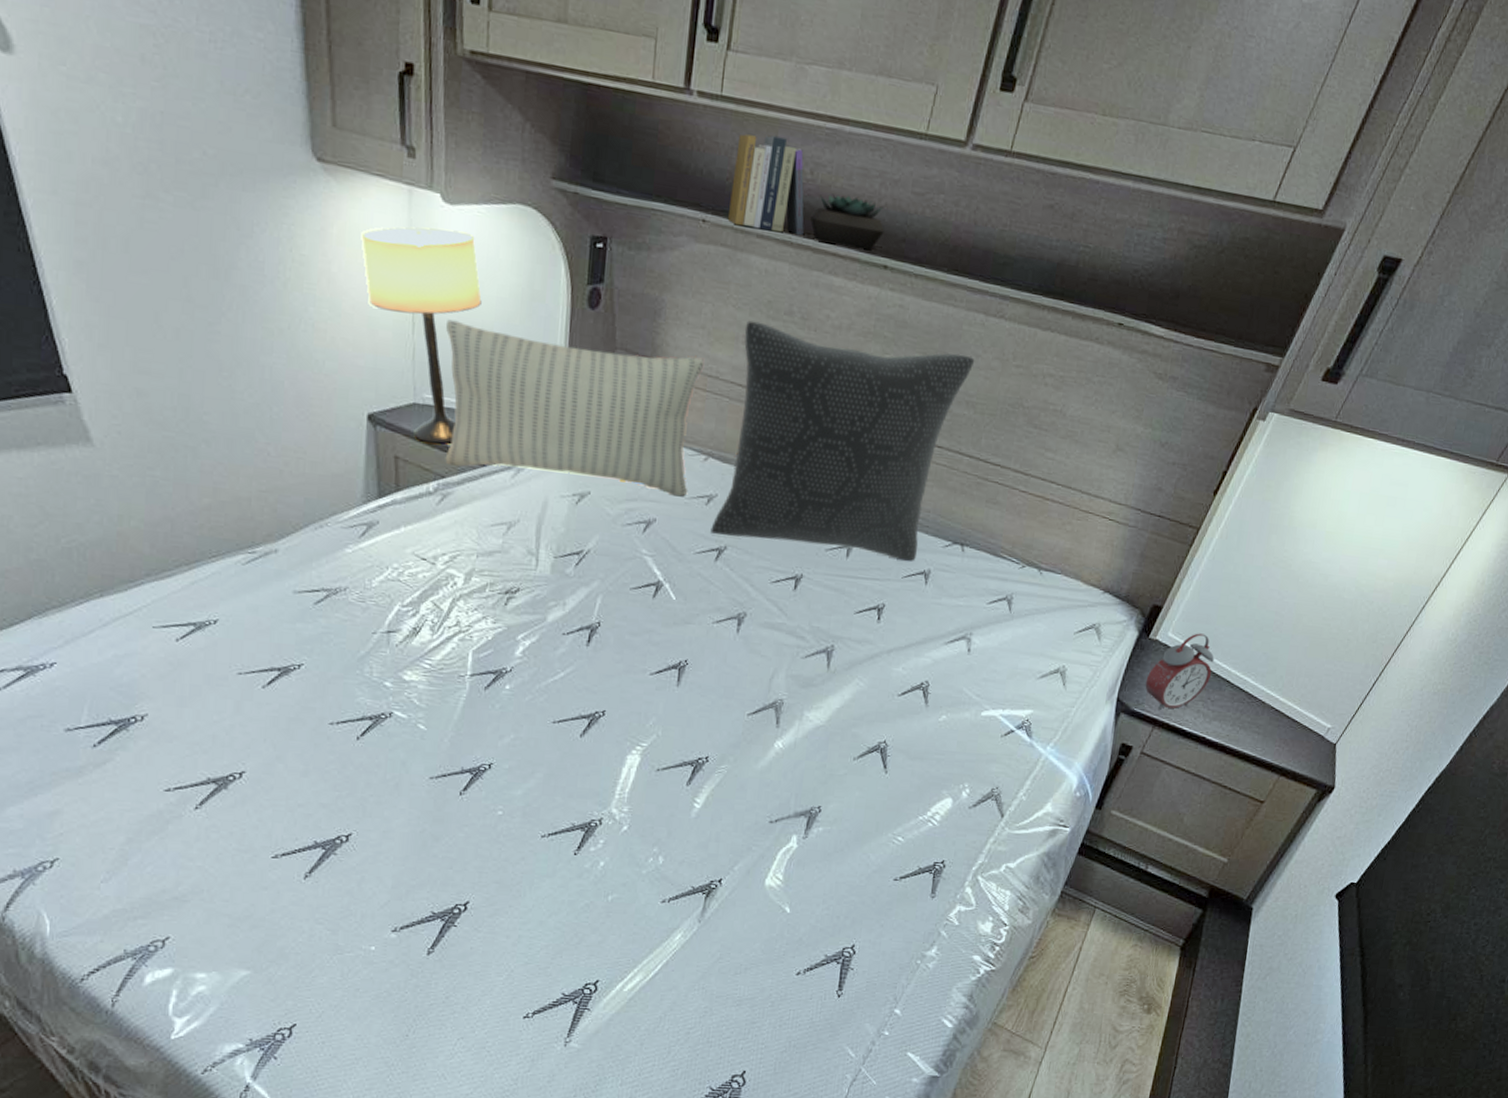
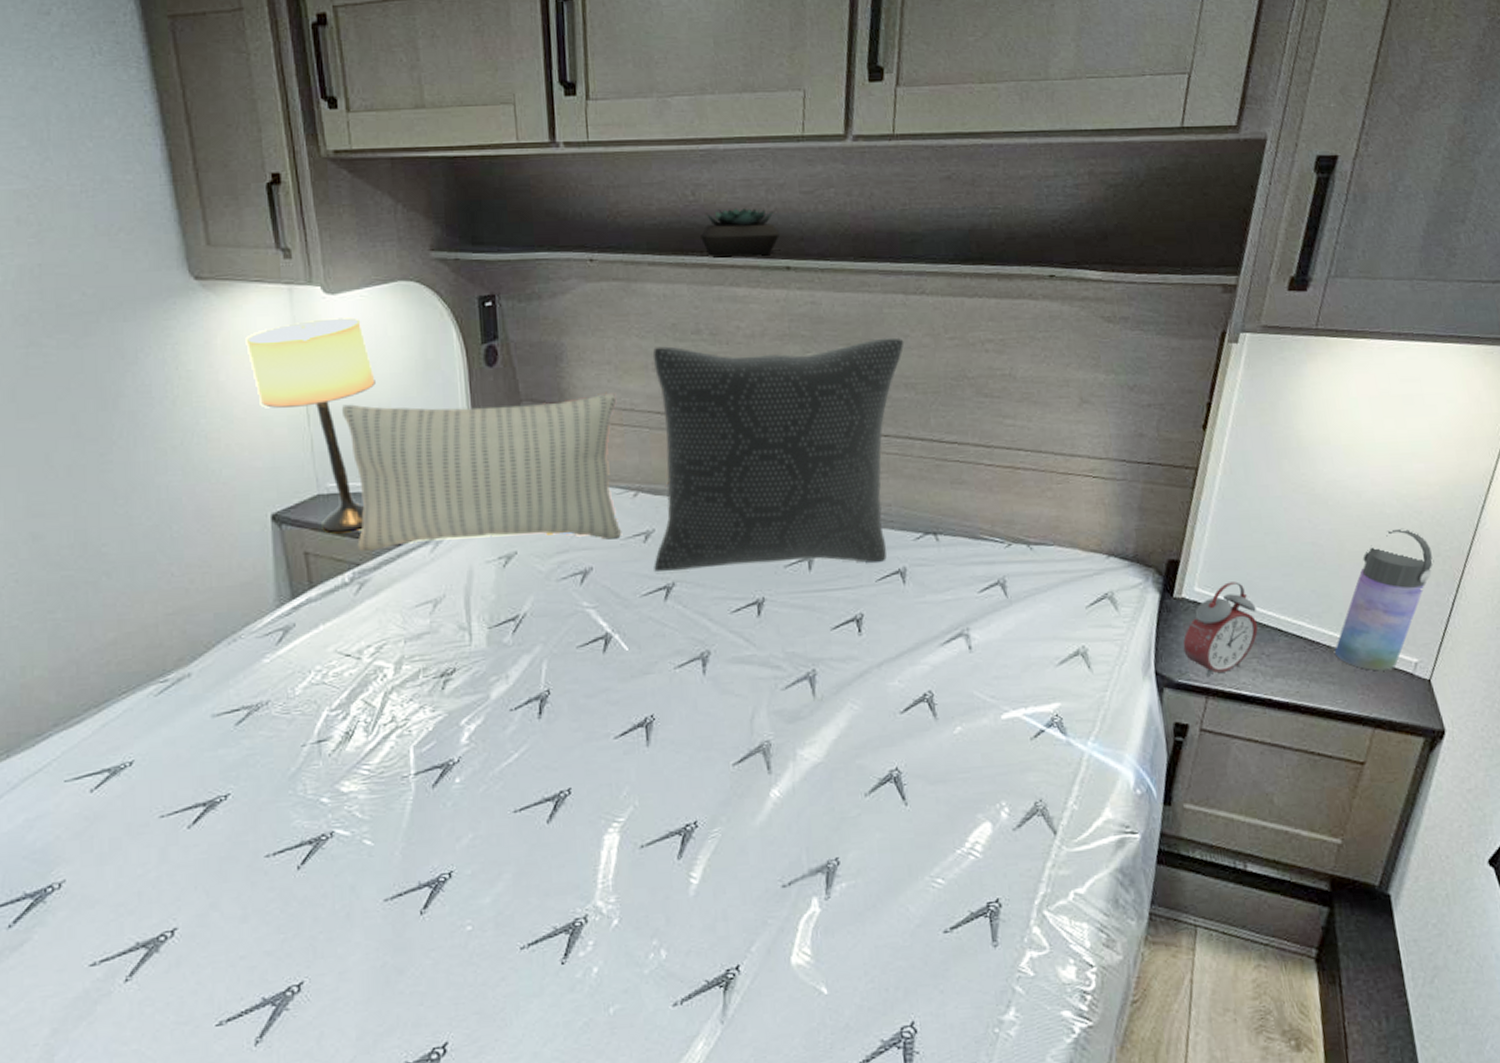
books: present [727,134,804,236] -> none [613,168,696,258]
water bottle: none [1267,612,1371,731] -> present [1335,528,1434,671]

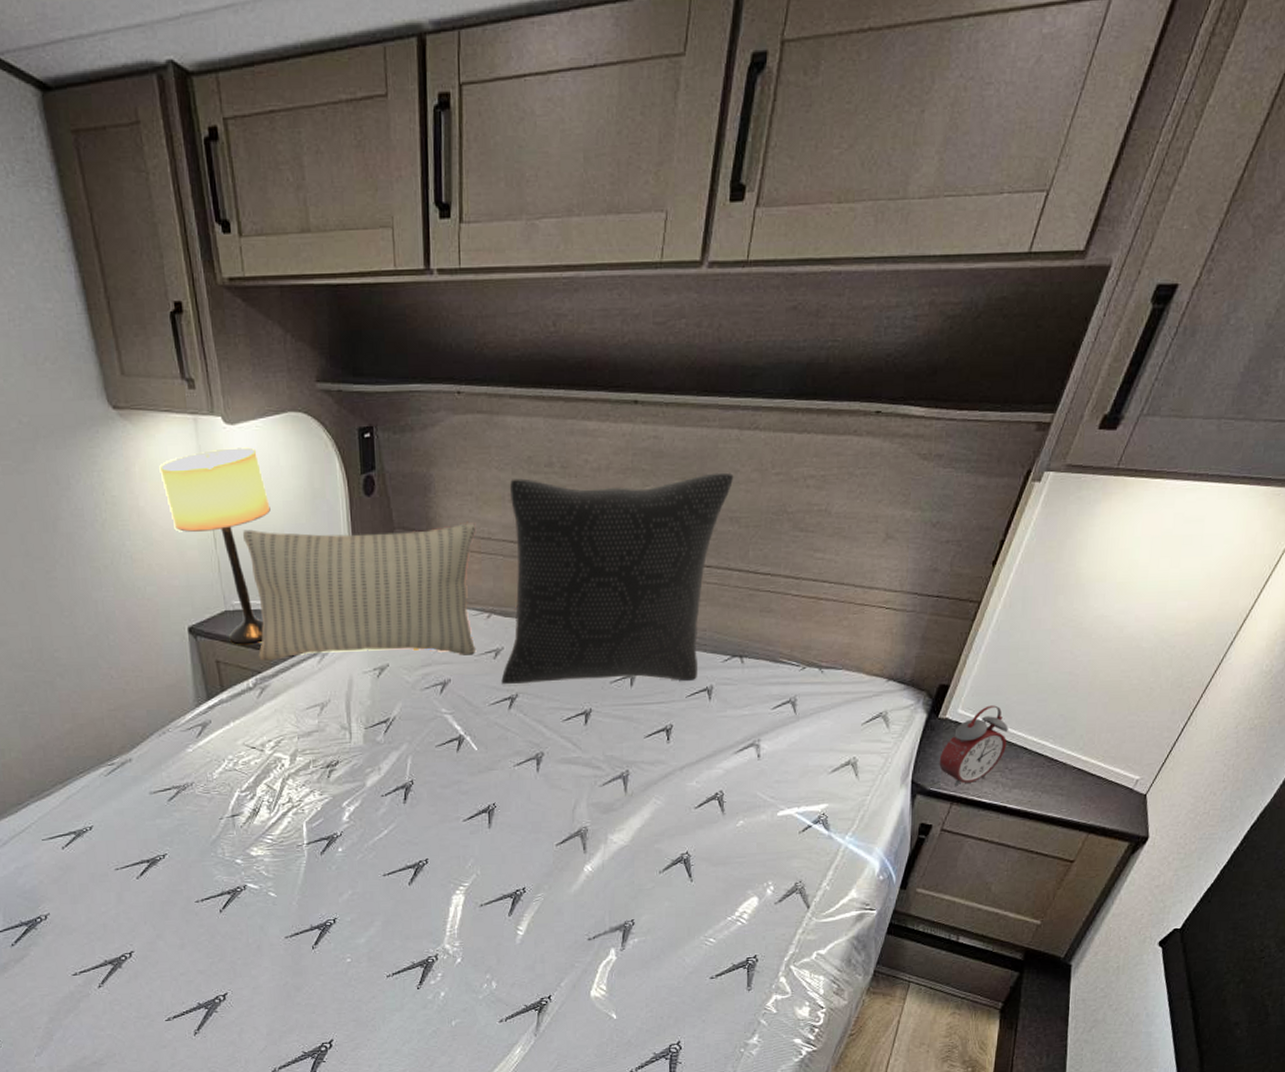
succulent plant: present [700,207,780,258] -> none [559,339,631,391]
water bottle: present [1335,528,1434,671] -> none [1069,661,1175,786]

